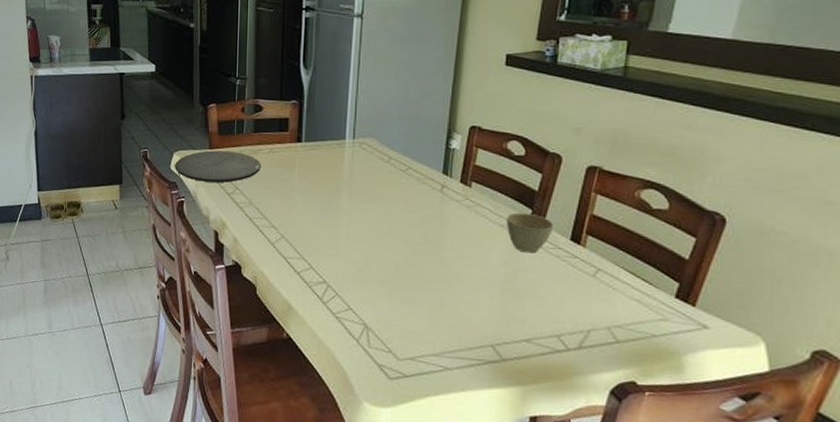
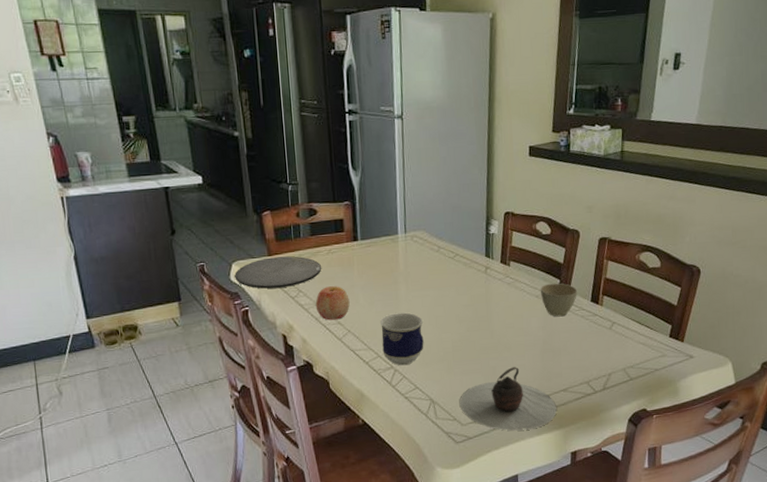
apple: none [251,187,287,223] -> present [315,286,350,320]
cup: none [316,223,364,282] -> present [380,312,424,366]
teapot: none [398,303,515,380] -> present [460,367,557,431]

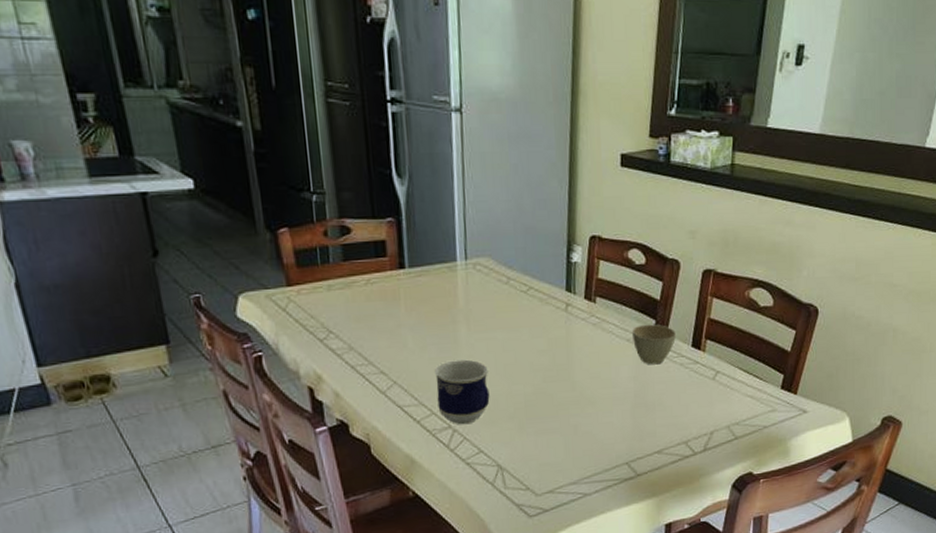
plate: present [234,256,322,289] -> none [242,286,359,329]
apple: present [315,286,350,320] -> none [350,326,396,369]
teapot: present [460,367,557,431] -> none [534,425,649,501]

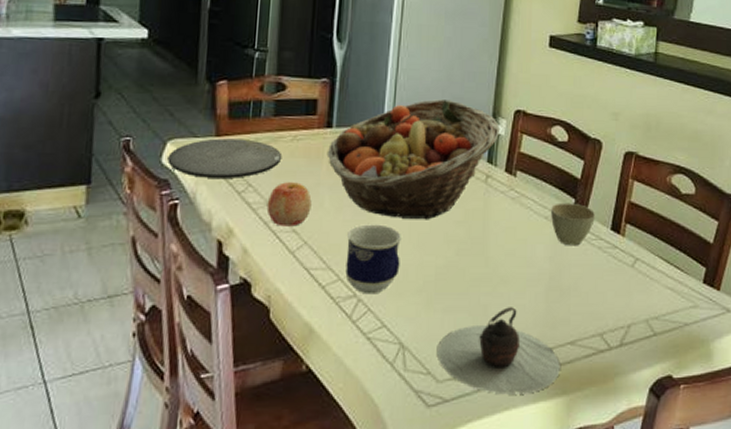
plate: none [242,286,359,329] -> present [167,138,282,178]
apple: none [350,326,396,369] -> present [266,182,312,227]
fruit basket: none [403,230,577,352] -> present [327,99,501,220]
teapot: none [534,425,649,501] -> present [438,307,560,395]

